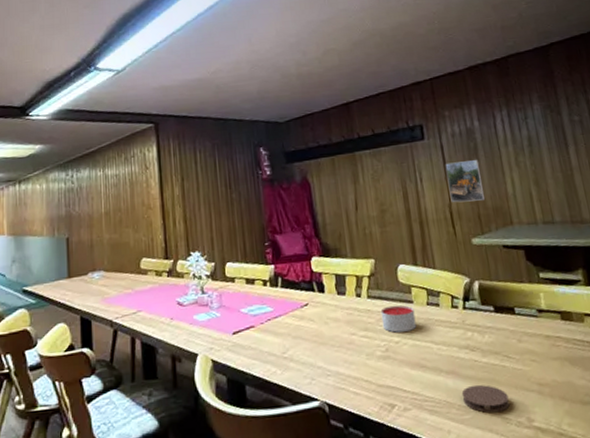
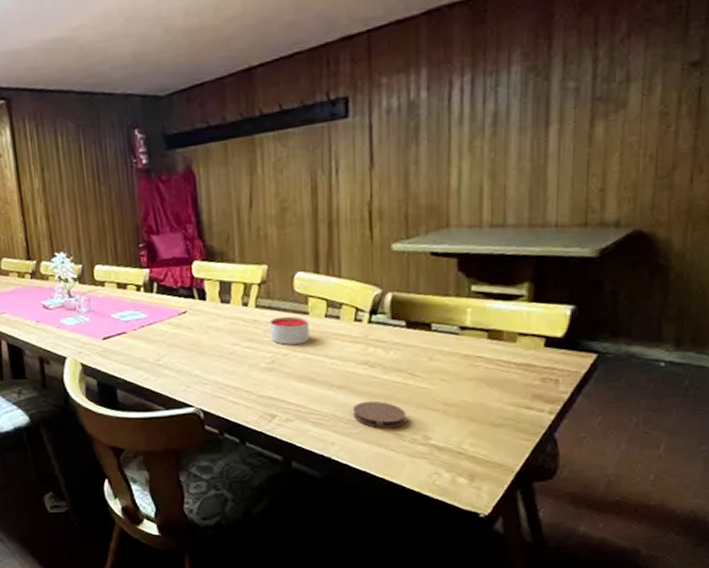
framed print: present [445,159,486,203] -> none [371,143,419,200]

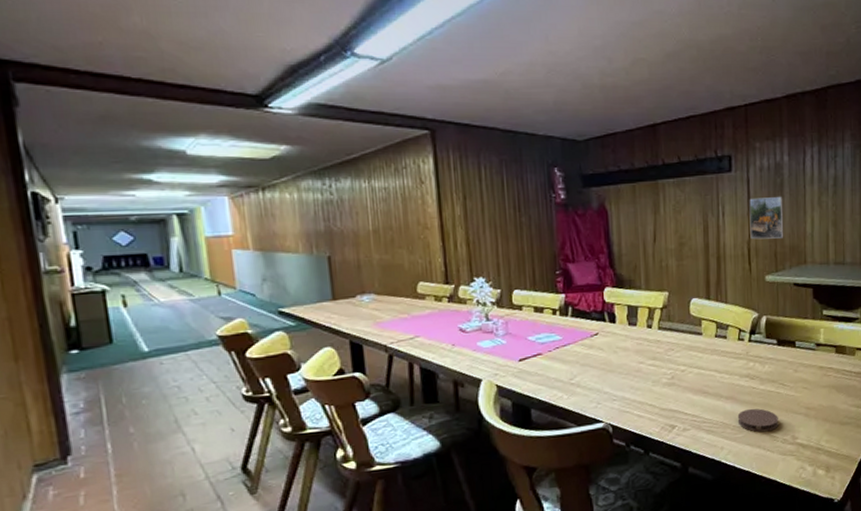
candle: present [269,316,310,345] -> none [670,336,703,362]
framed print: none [371,143,419,200] -> present [749,196,784,240]

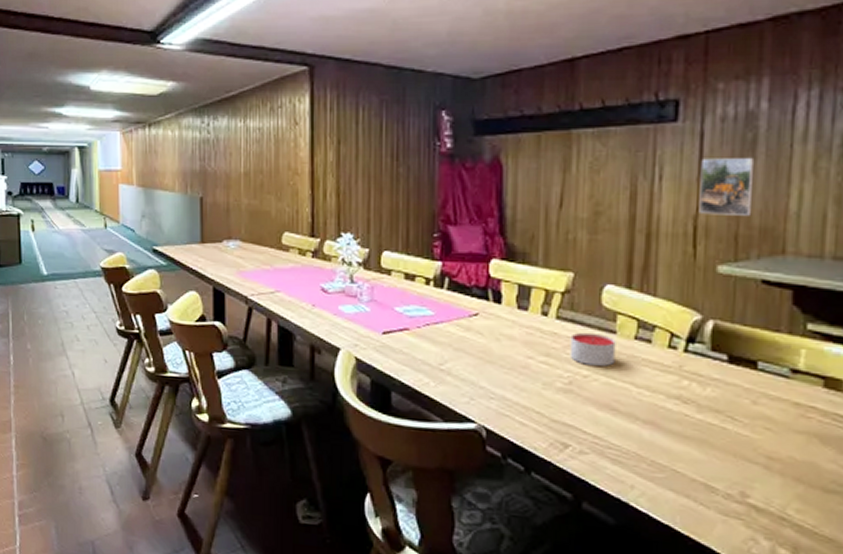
candle: none [670,336,703,362] -> present [570,332,616,366]
coaster: present [737,408,778,432] -> none [658,441,721,479]

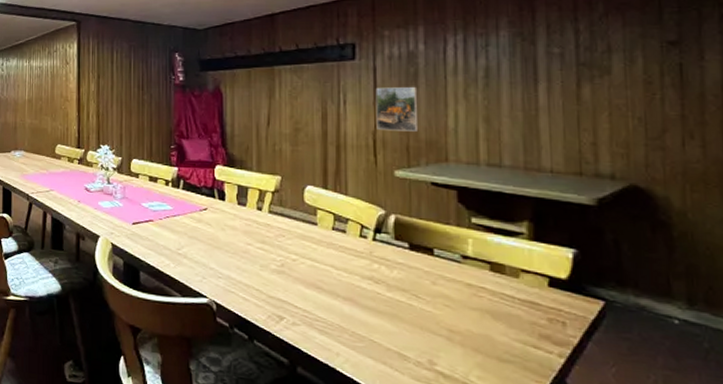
candle: present [570,332,616,366] -> none [281,224,318,252]

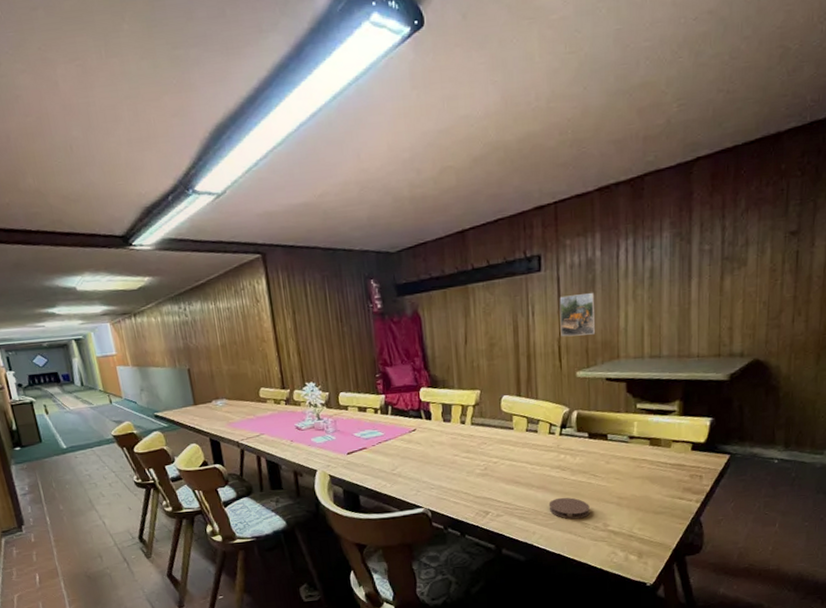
coaster: none [357,316,410,348] -> present [548,497,590,520]

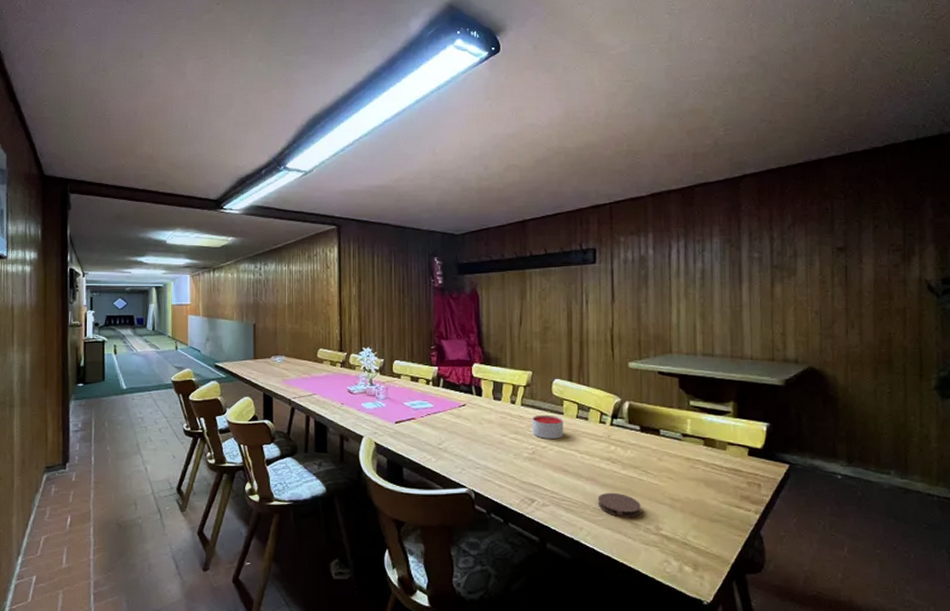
candle: none [482,431,515,455] -> present [532,414,564,439]
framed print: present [559,292,596,337] -> none [613,287,648,327]

